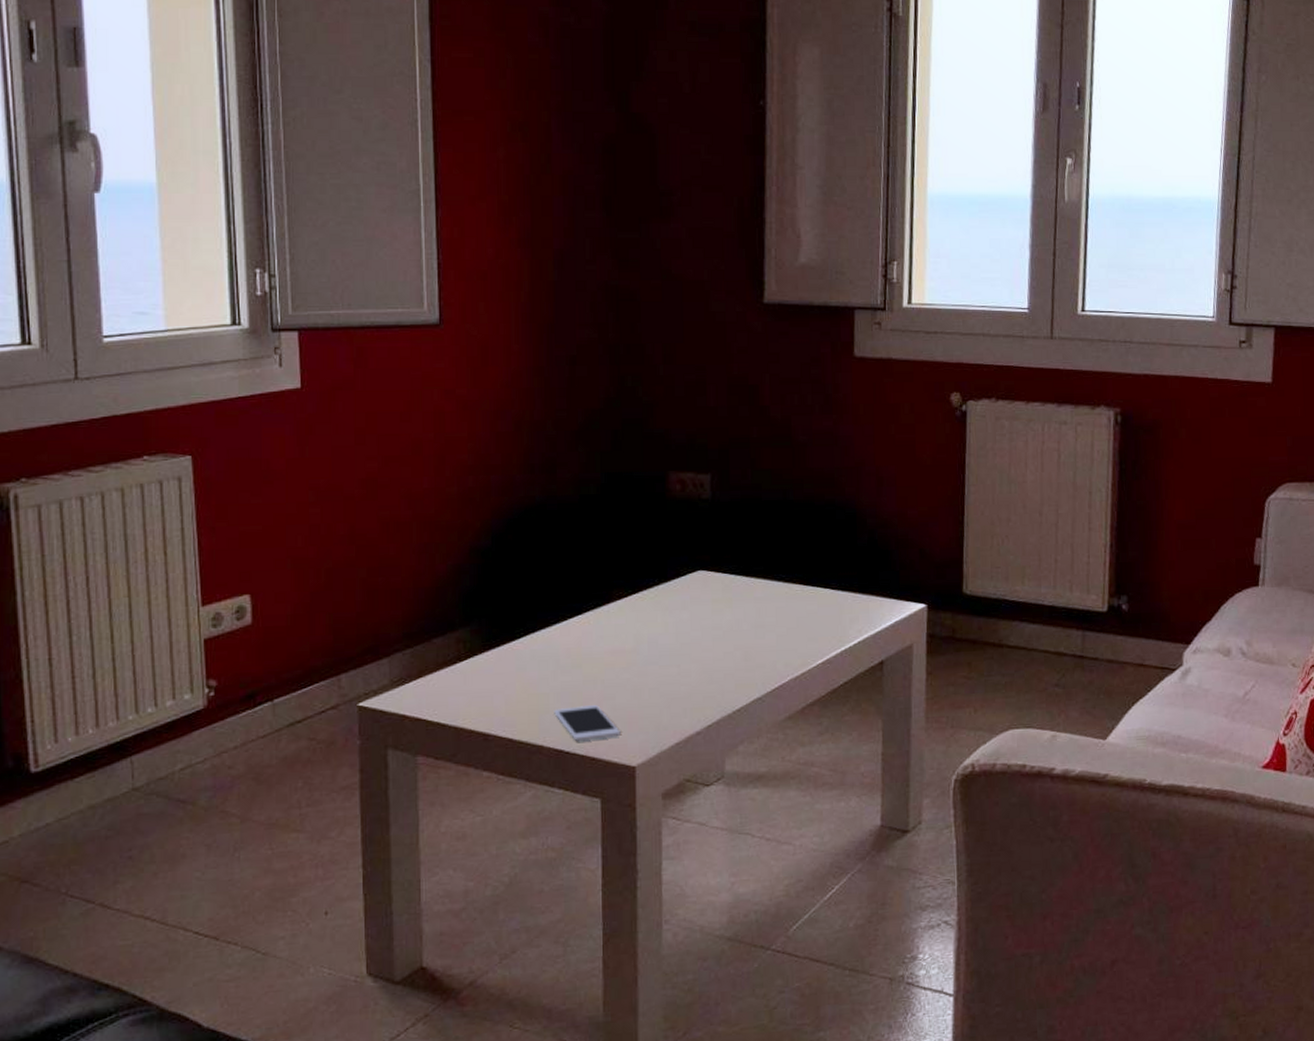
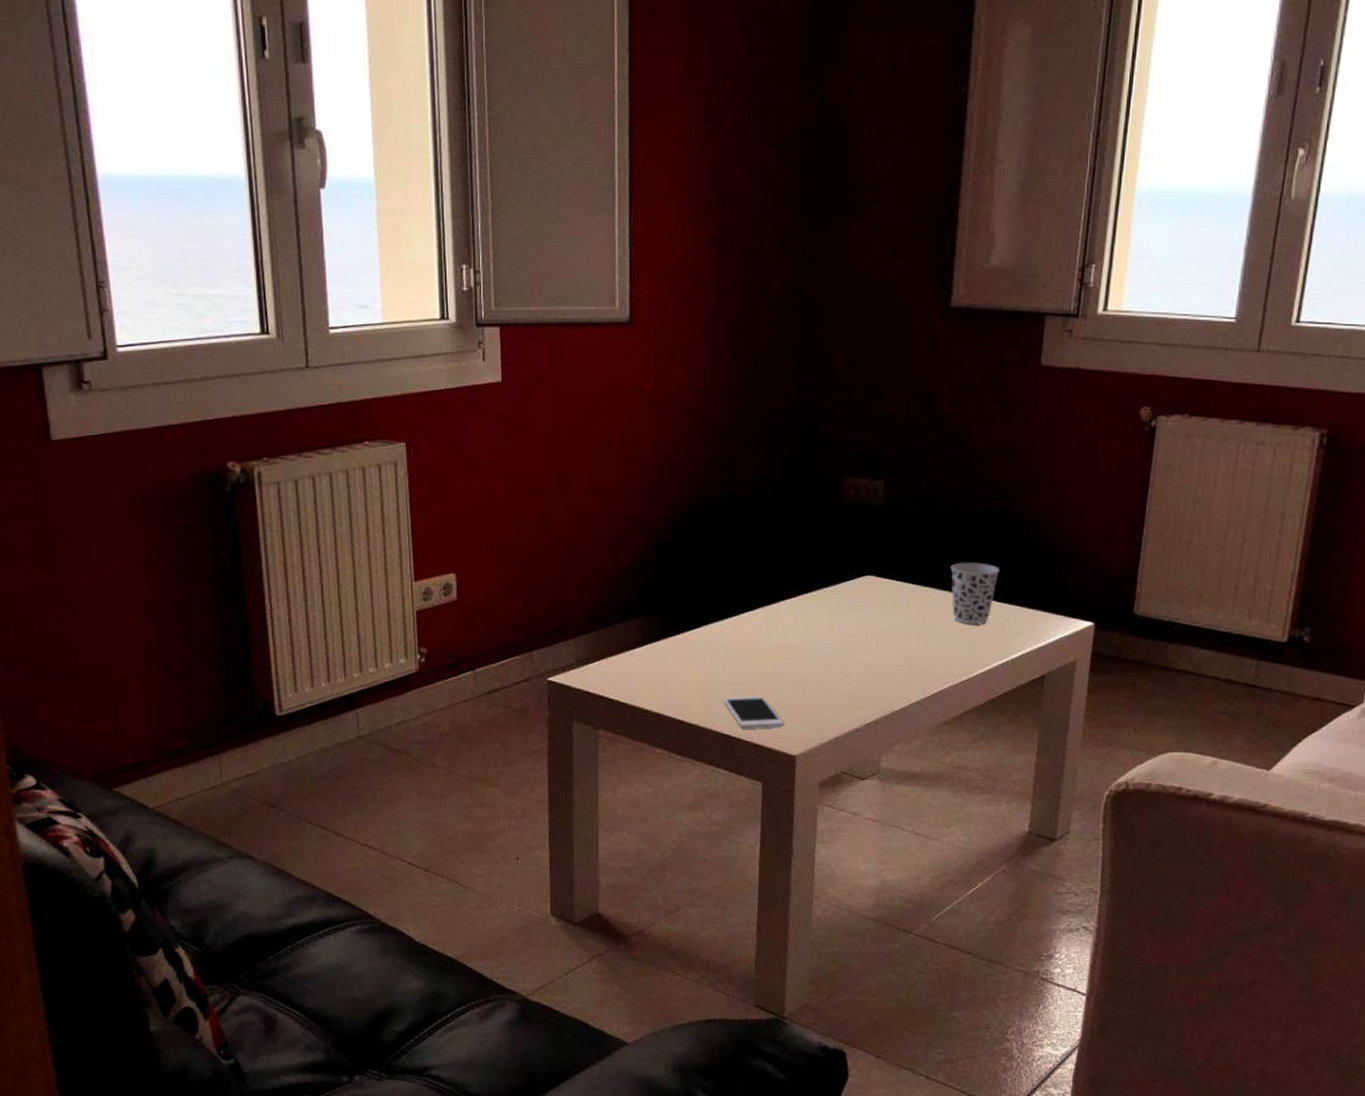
cup: none [782,551,830,614] -> present [950,562,999,624]

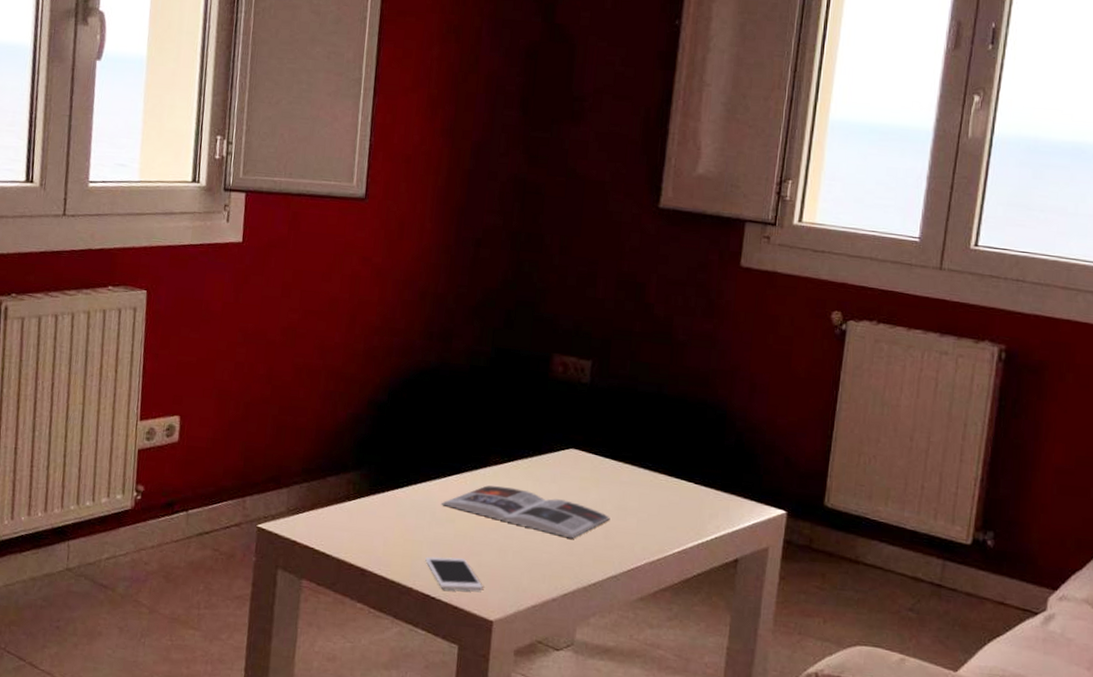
magazine: none [734,619,911,668] -> present [441,485,610,539]
cup: present [950,562,999,624] -> none [650,443,697,504]

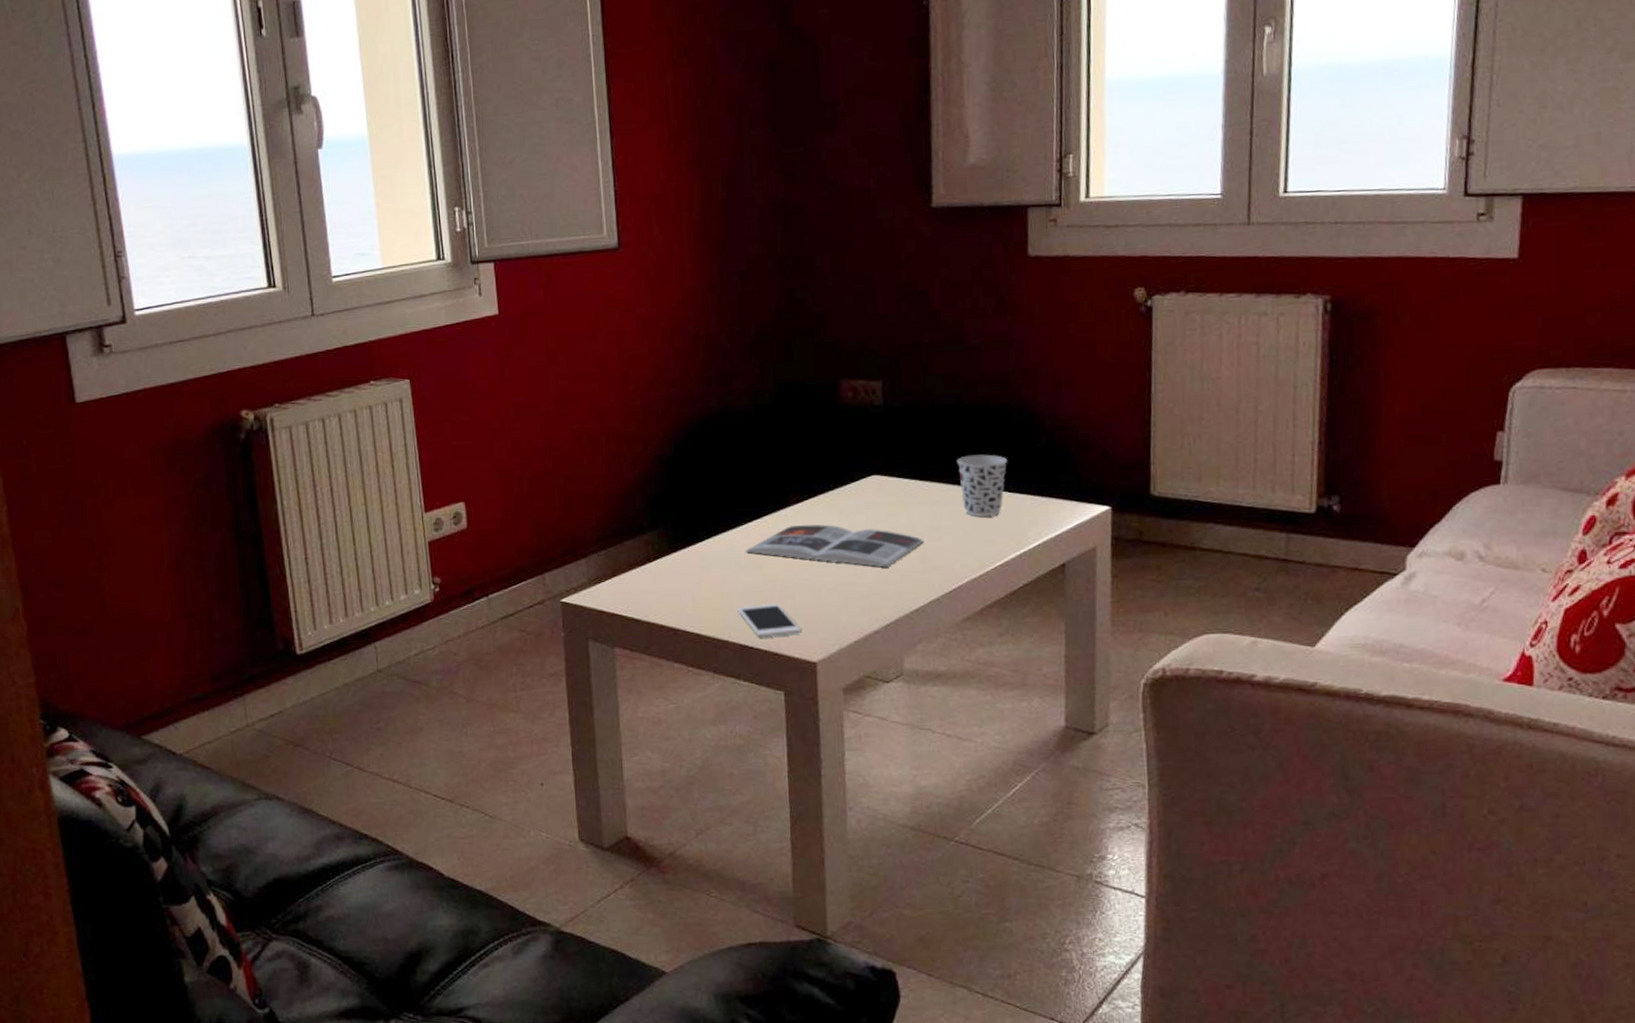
cup: none [650,443,697,504] -> present [956,454,1007,517]

